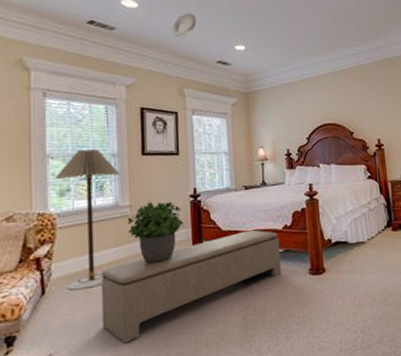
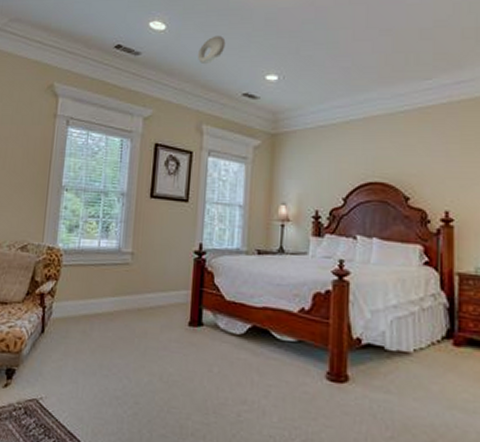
floor lamp: present [53,149,121,291] -> none [63,184,127,337]
bench: present [100,229,282,343] -> none [90,305,293,407]
potted plant: present [127,201,184,264] -> none [127,251,185,324]

